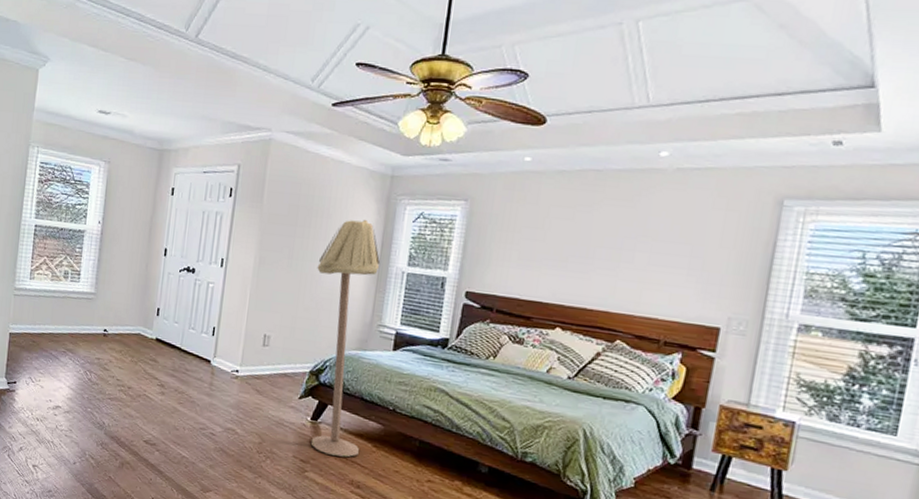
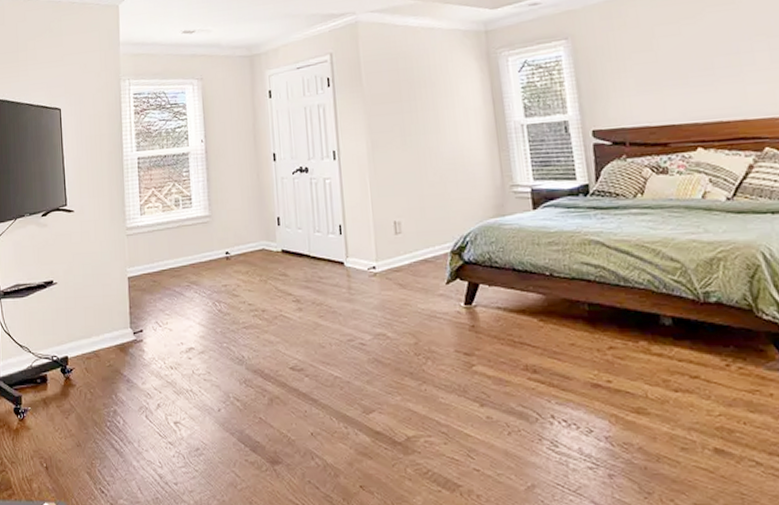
floor lamp: present [310,219,380,458] -> none [432,79,525,341]

